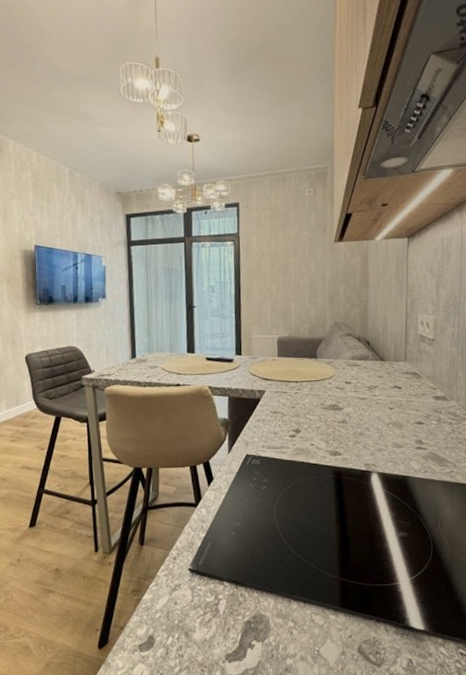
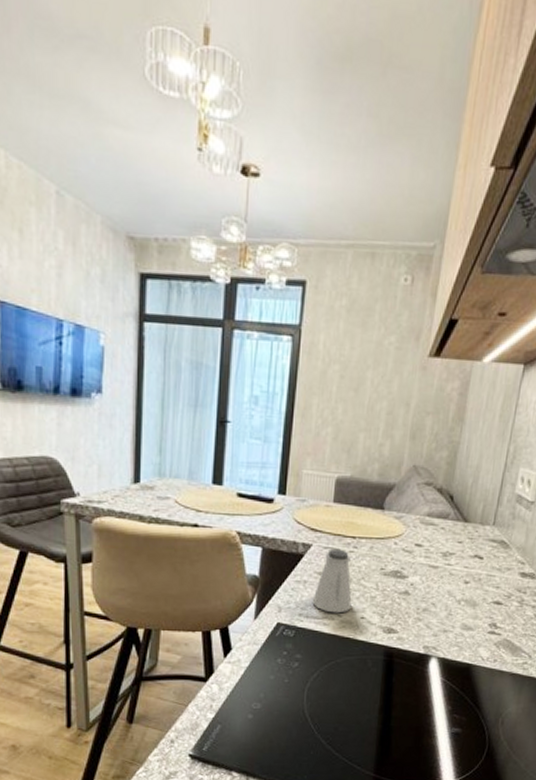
saltshaker: none [271,392,302,443] -> present [312,549,352,614]

